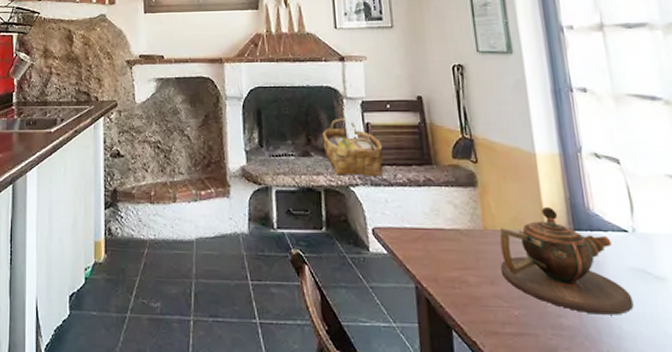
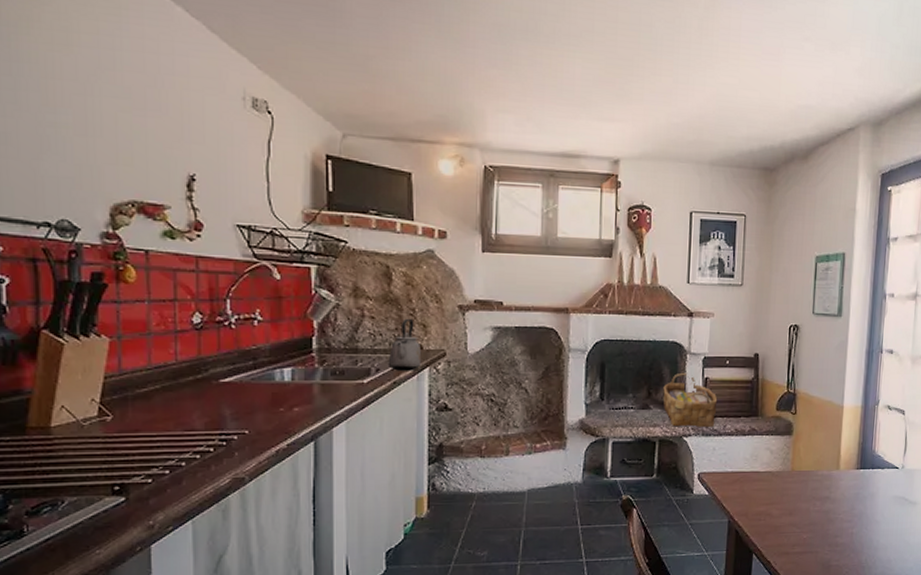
kettle: none [70,73,97,121] -> present [388,318,422,371]
teapot: present [499,206,634,315] -> none [799,450,891,533]

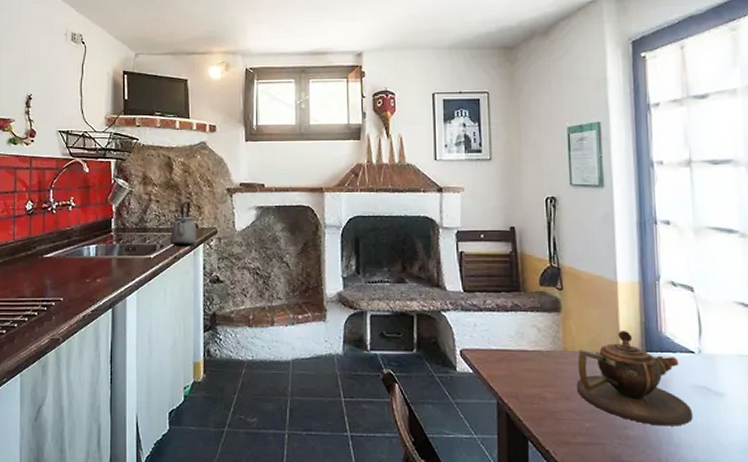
woven basket: present [663,372,718,427] -> none [417,246,475,302]
teapot: none [799,450,891,533] -> present [576,330,693,426]

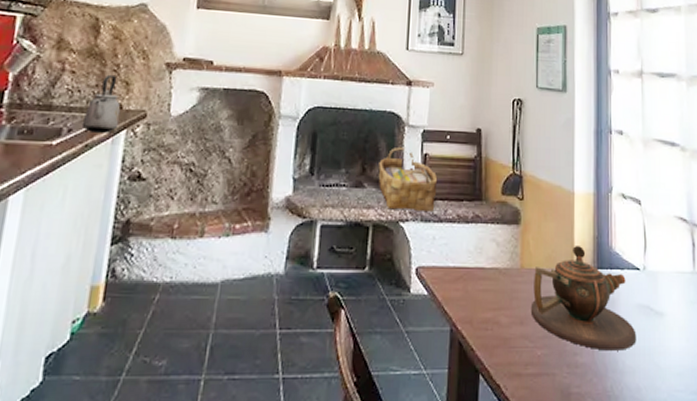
woven basket: none [417,246,475,302] -> present [378,146,438,211]

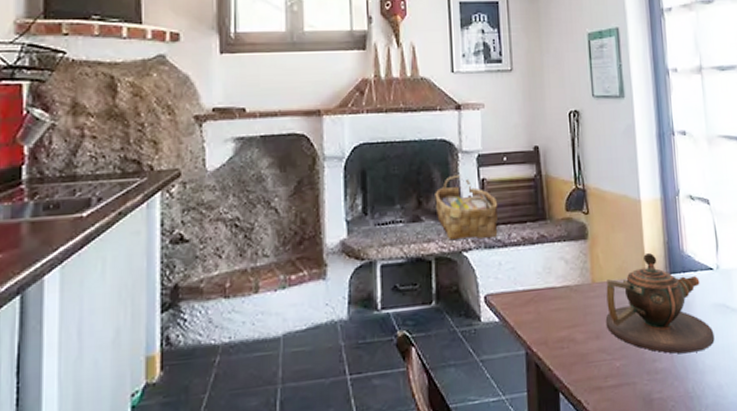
kettle: present [81,74,121,133] -> none [111,135,152,199]

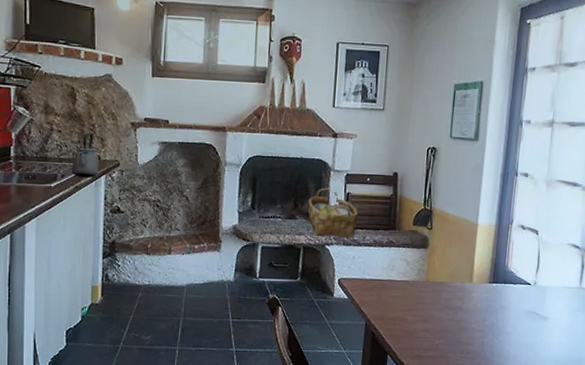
kettle: none [111,135,152,199] -> present [71,132,99,178]
teapot: present [605,252,715,354] -> none [432,264,522,343]

